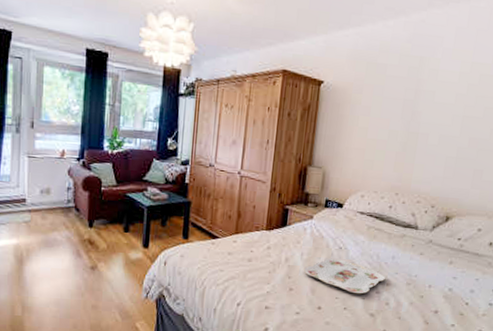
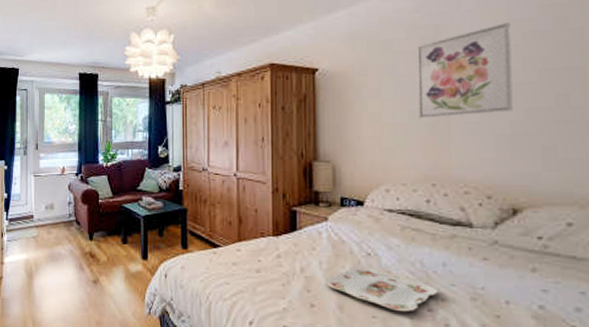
wall art: none [395,64,474,140] -> present [417,22,513,119]

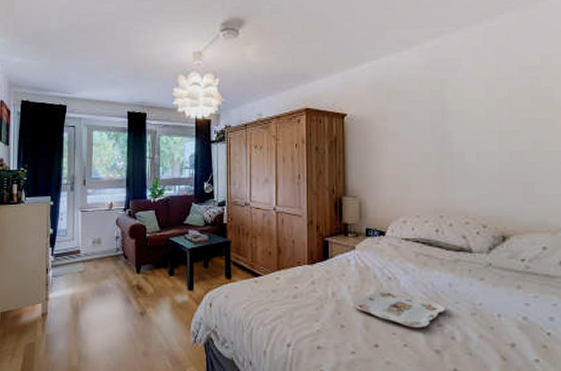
wall art: present [417,22,513,119] -> none [427,80,502,160]

